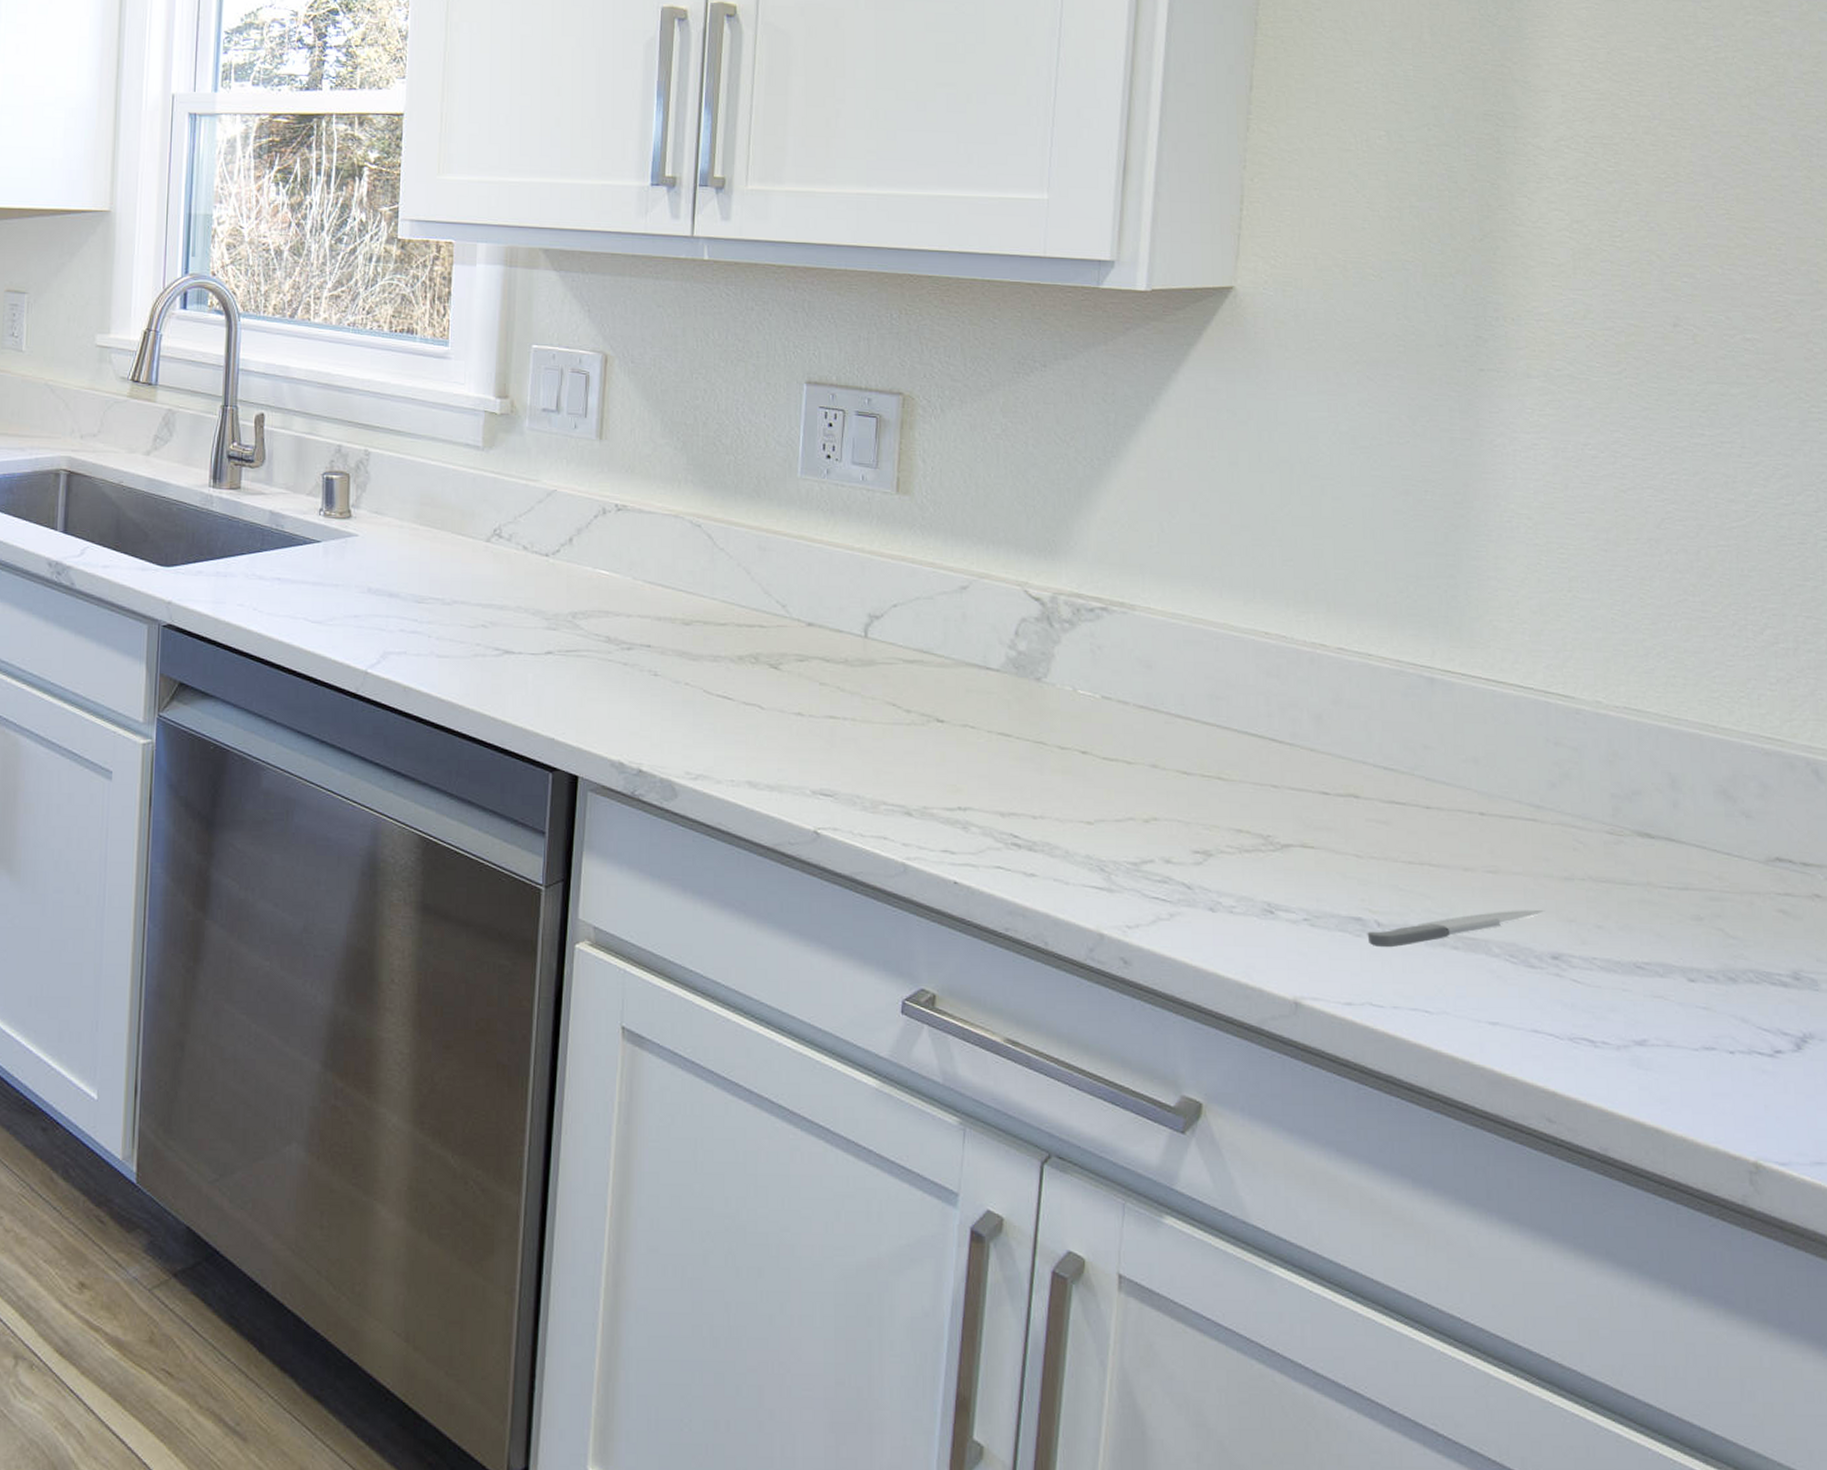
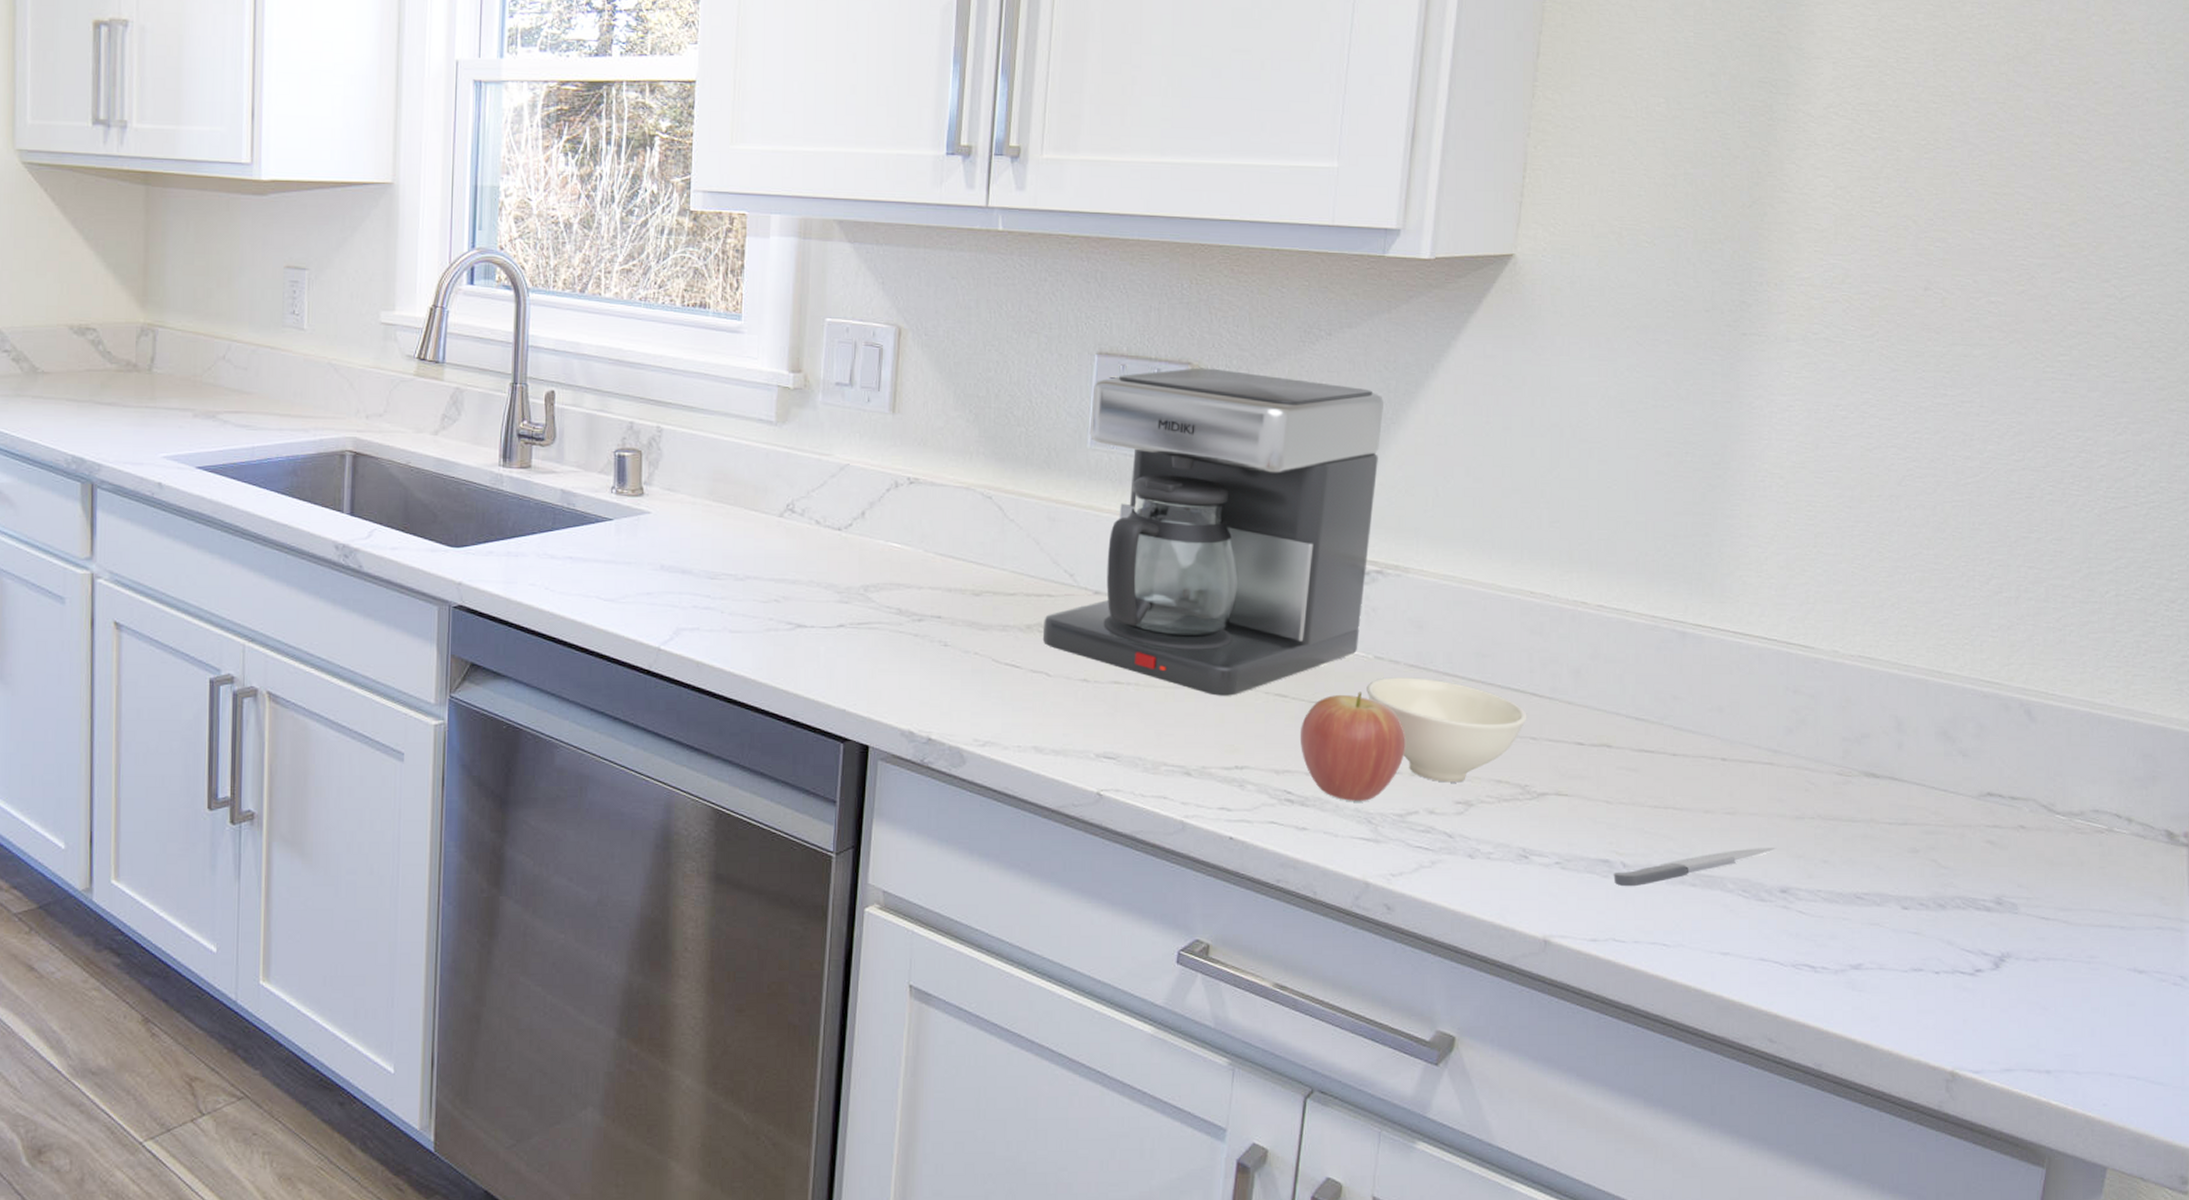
coffee maker: none [755,398,1103,734] -> present [1042,368,1383,696]
fruit: none [1025,732,1138,848] -> present [1299,691,1406,801]
bowl: none [1094,718,1267,831] -> present [1367,677,1527,783]

